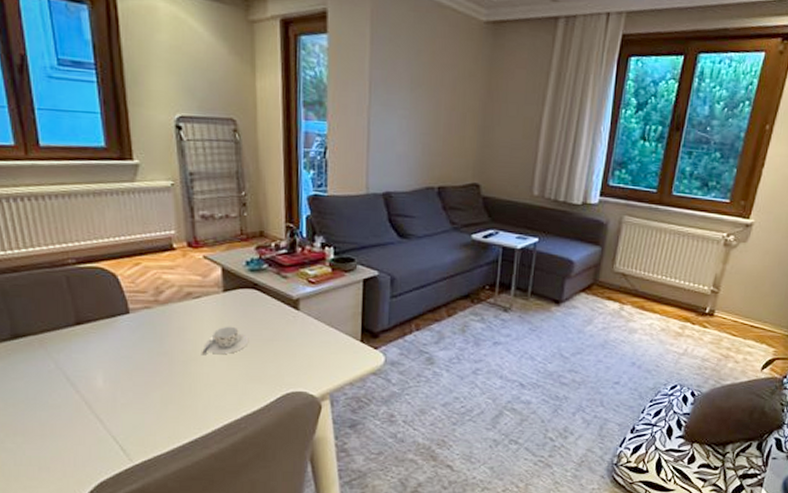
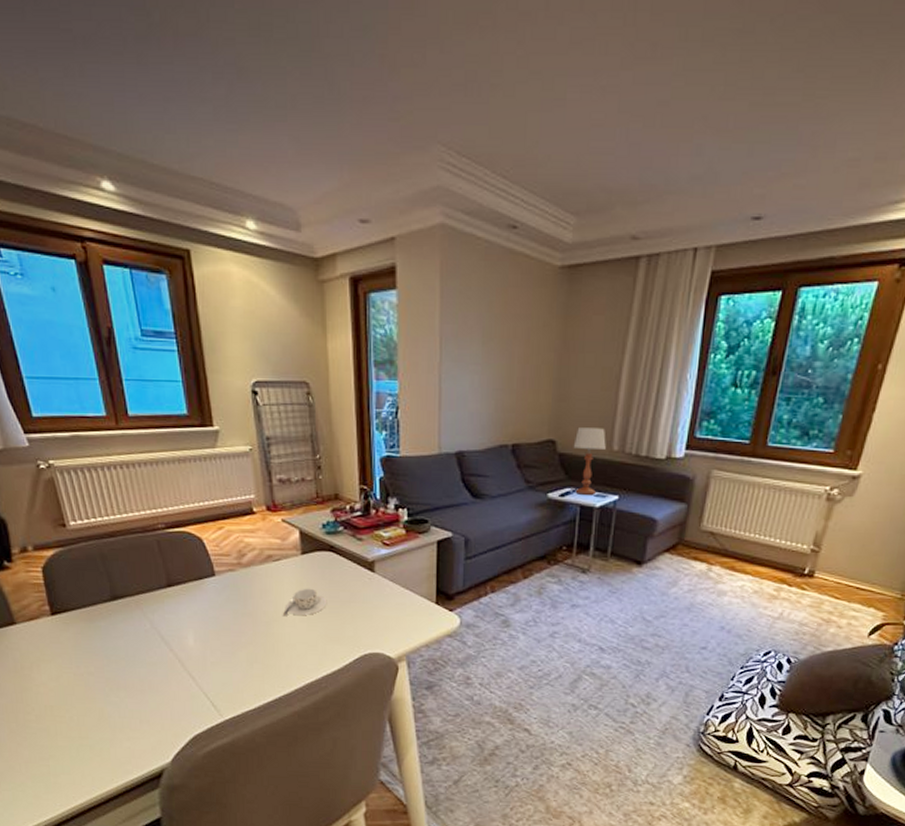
table lamp: none [496,173,527,238] -> present [573,427,606,497]

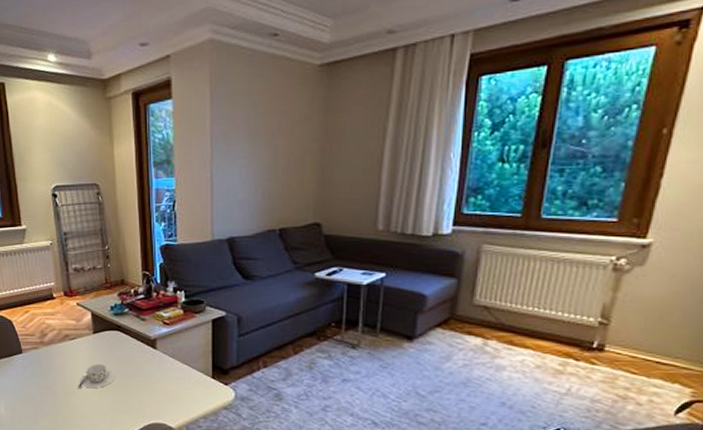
table lamp: present [573,427,606,497] -> none [338,209,371,275]

